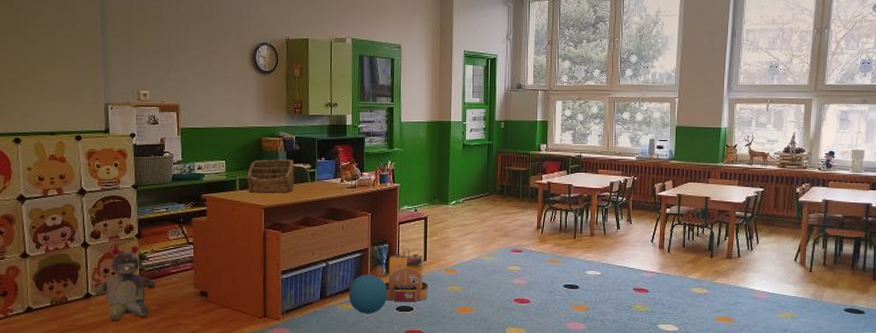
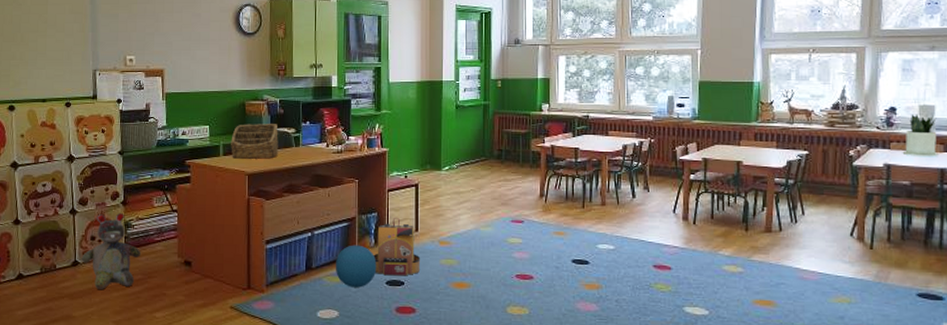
planter: none [837,157,865,195] -> present [902,114,938,158]

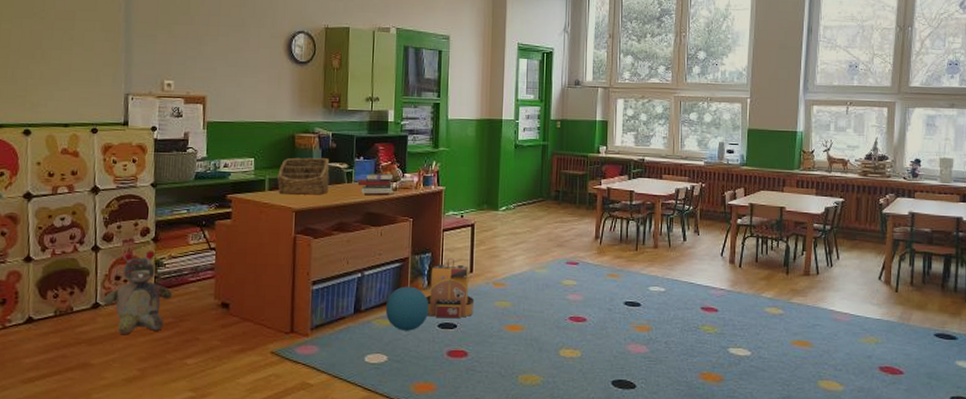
books: none [305,136,340,158] -> present [357,173,394,196]
planter: present [902,114,938,158] -> none [925,166,955,207]

